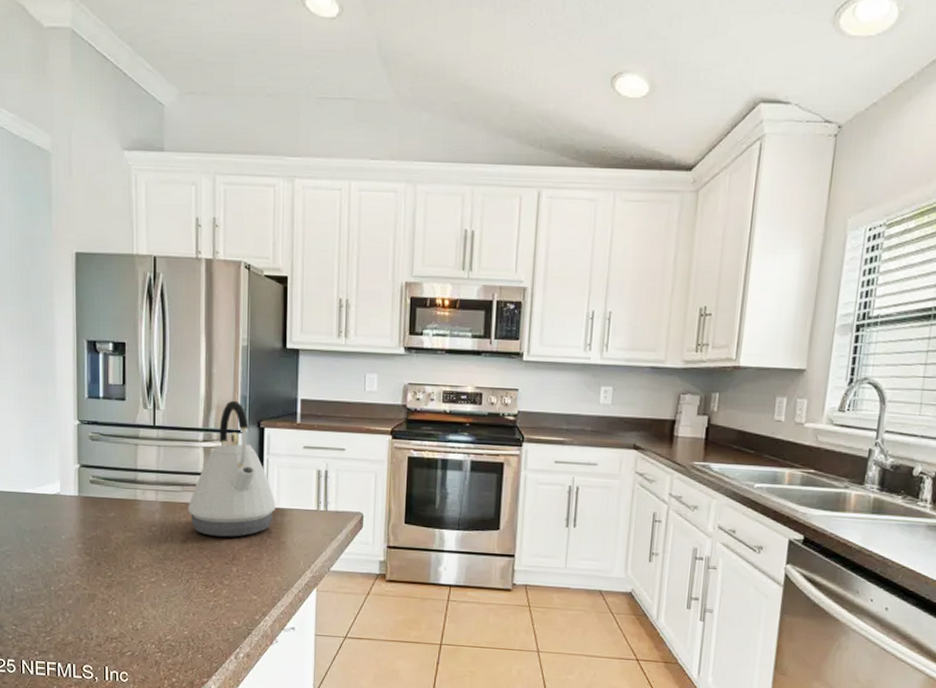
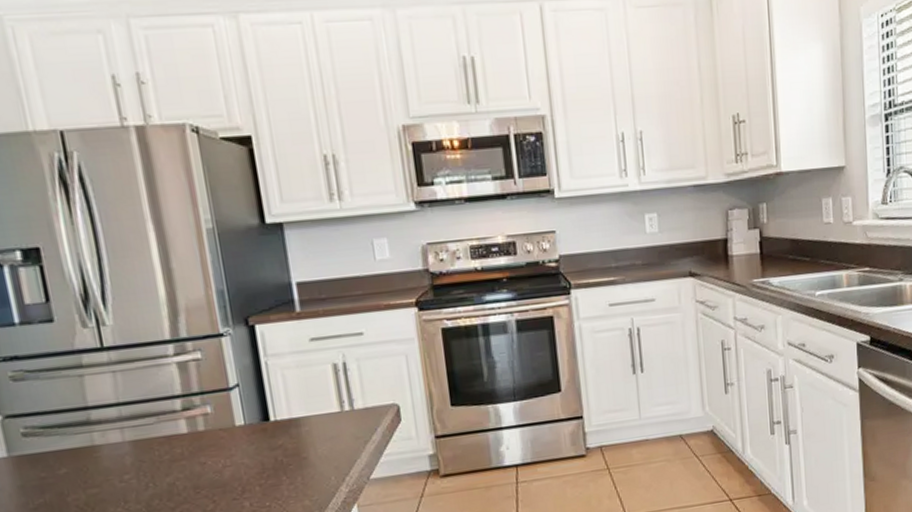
kettle: present [188,400,276,538] -> none [169,297,288,471]

